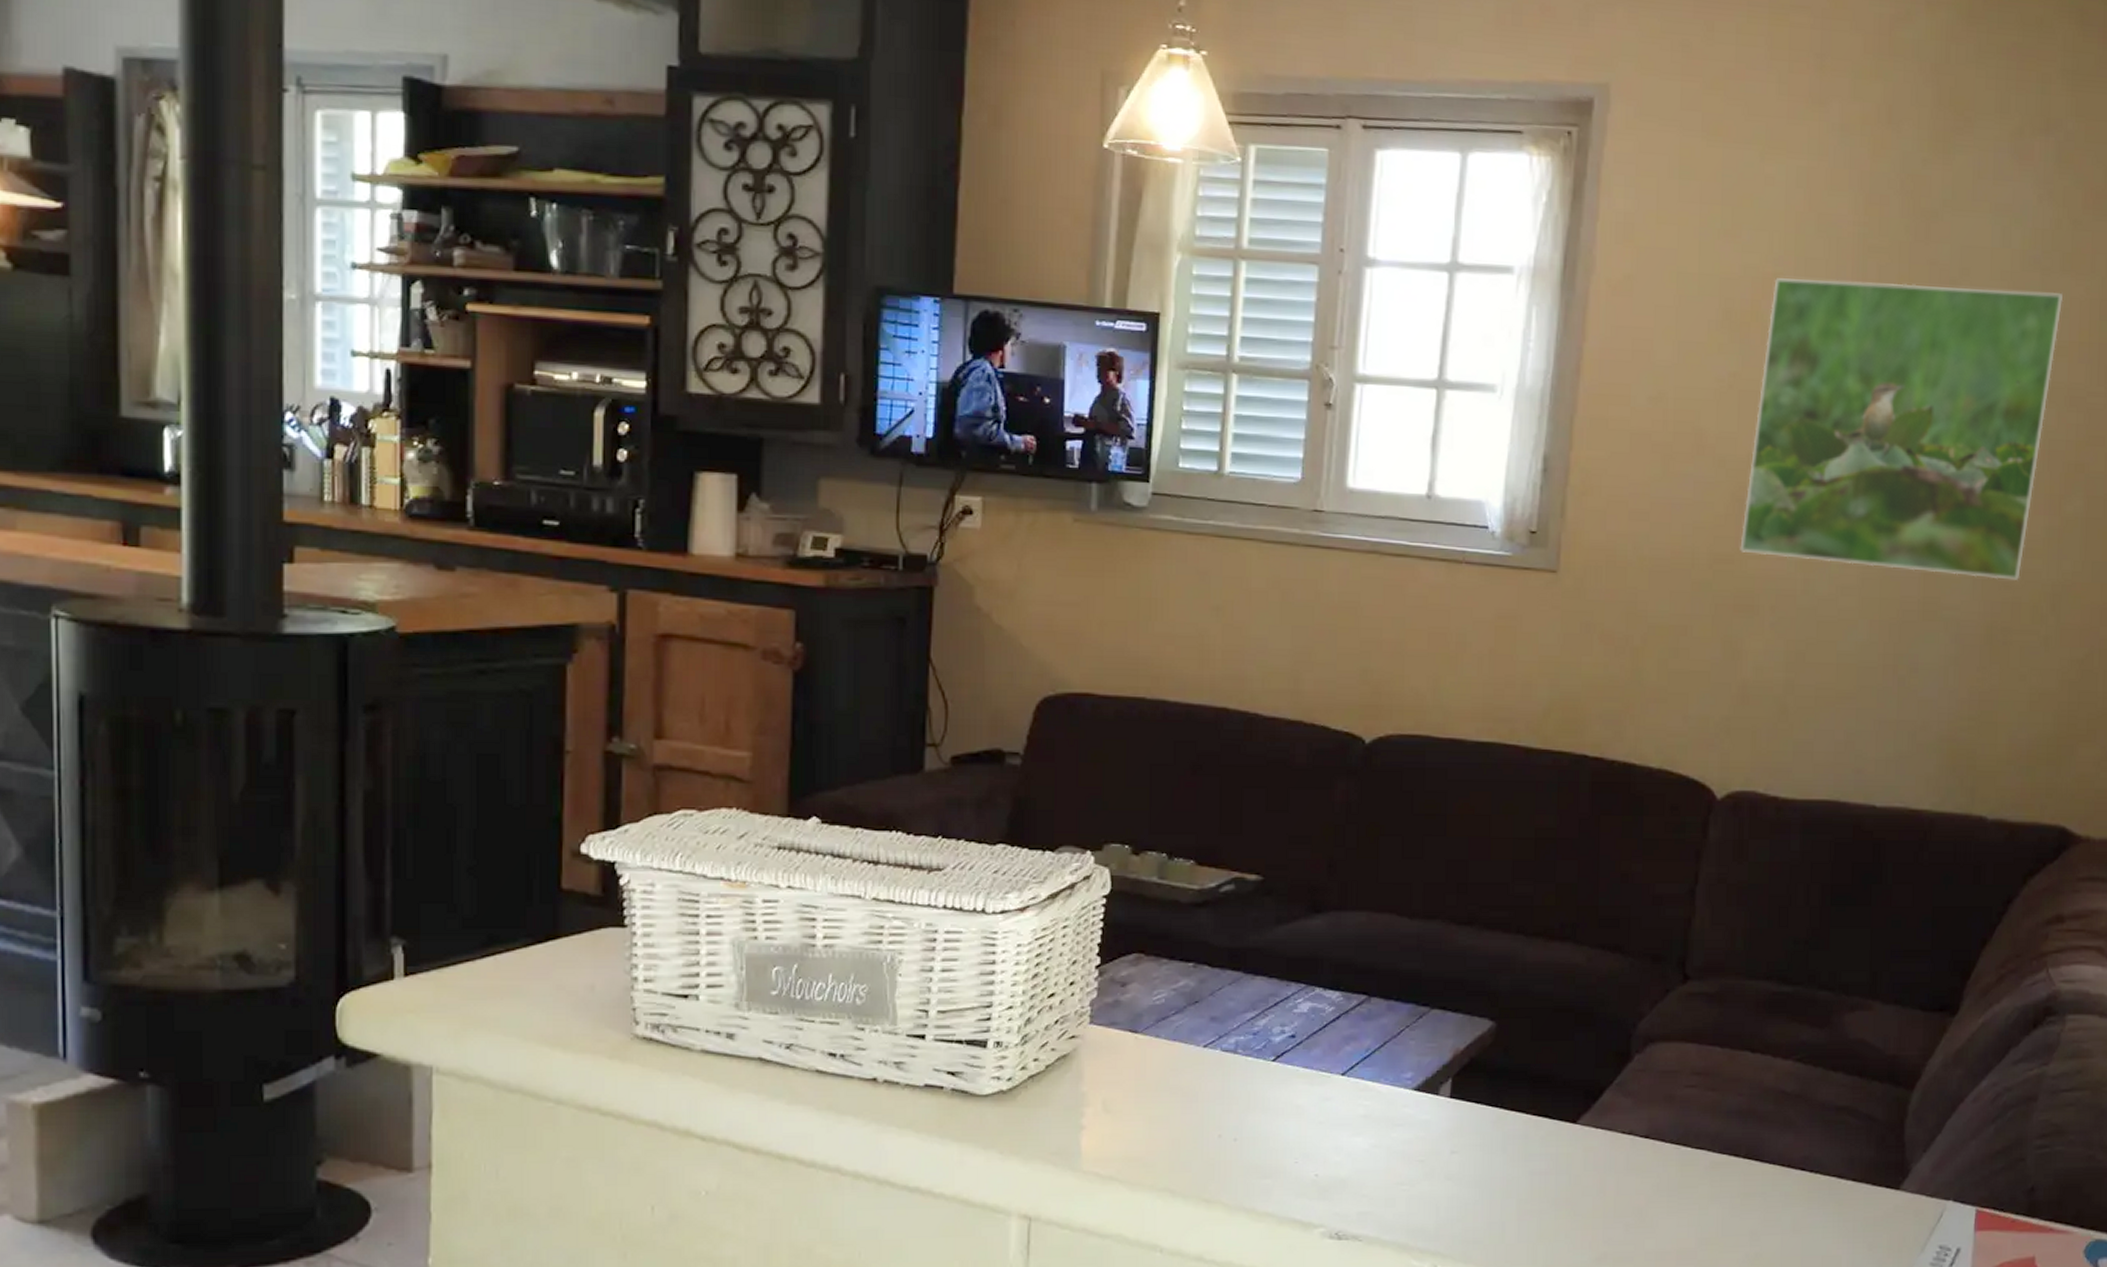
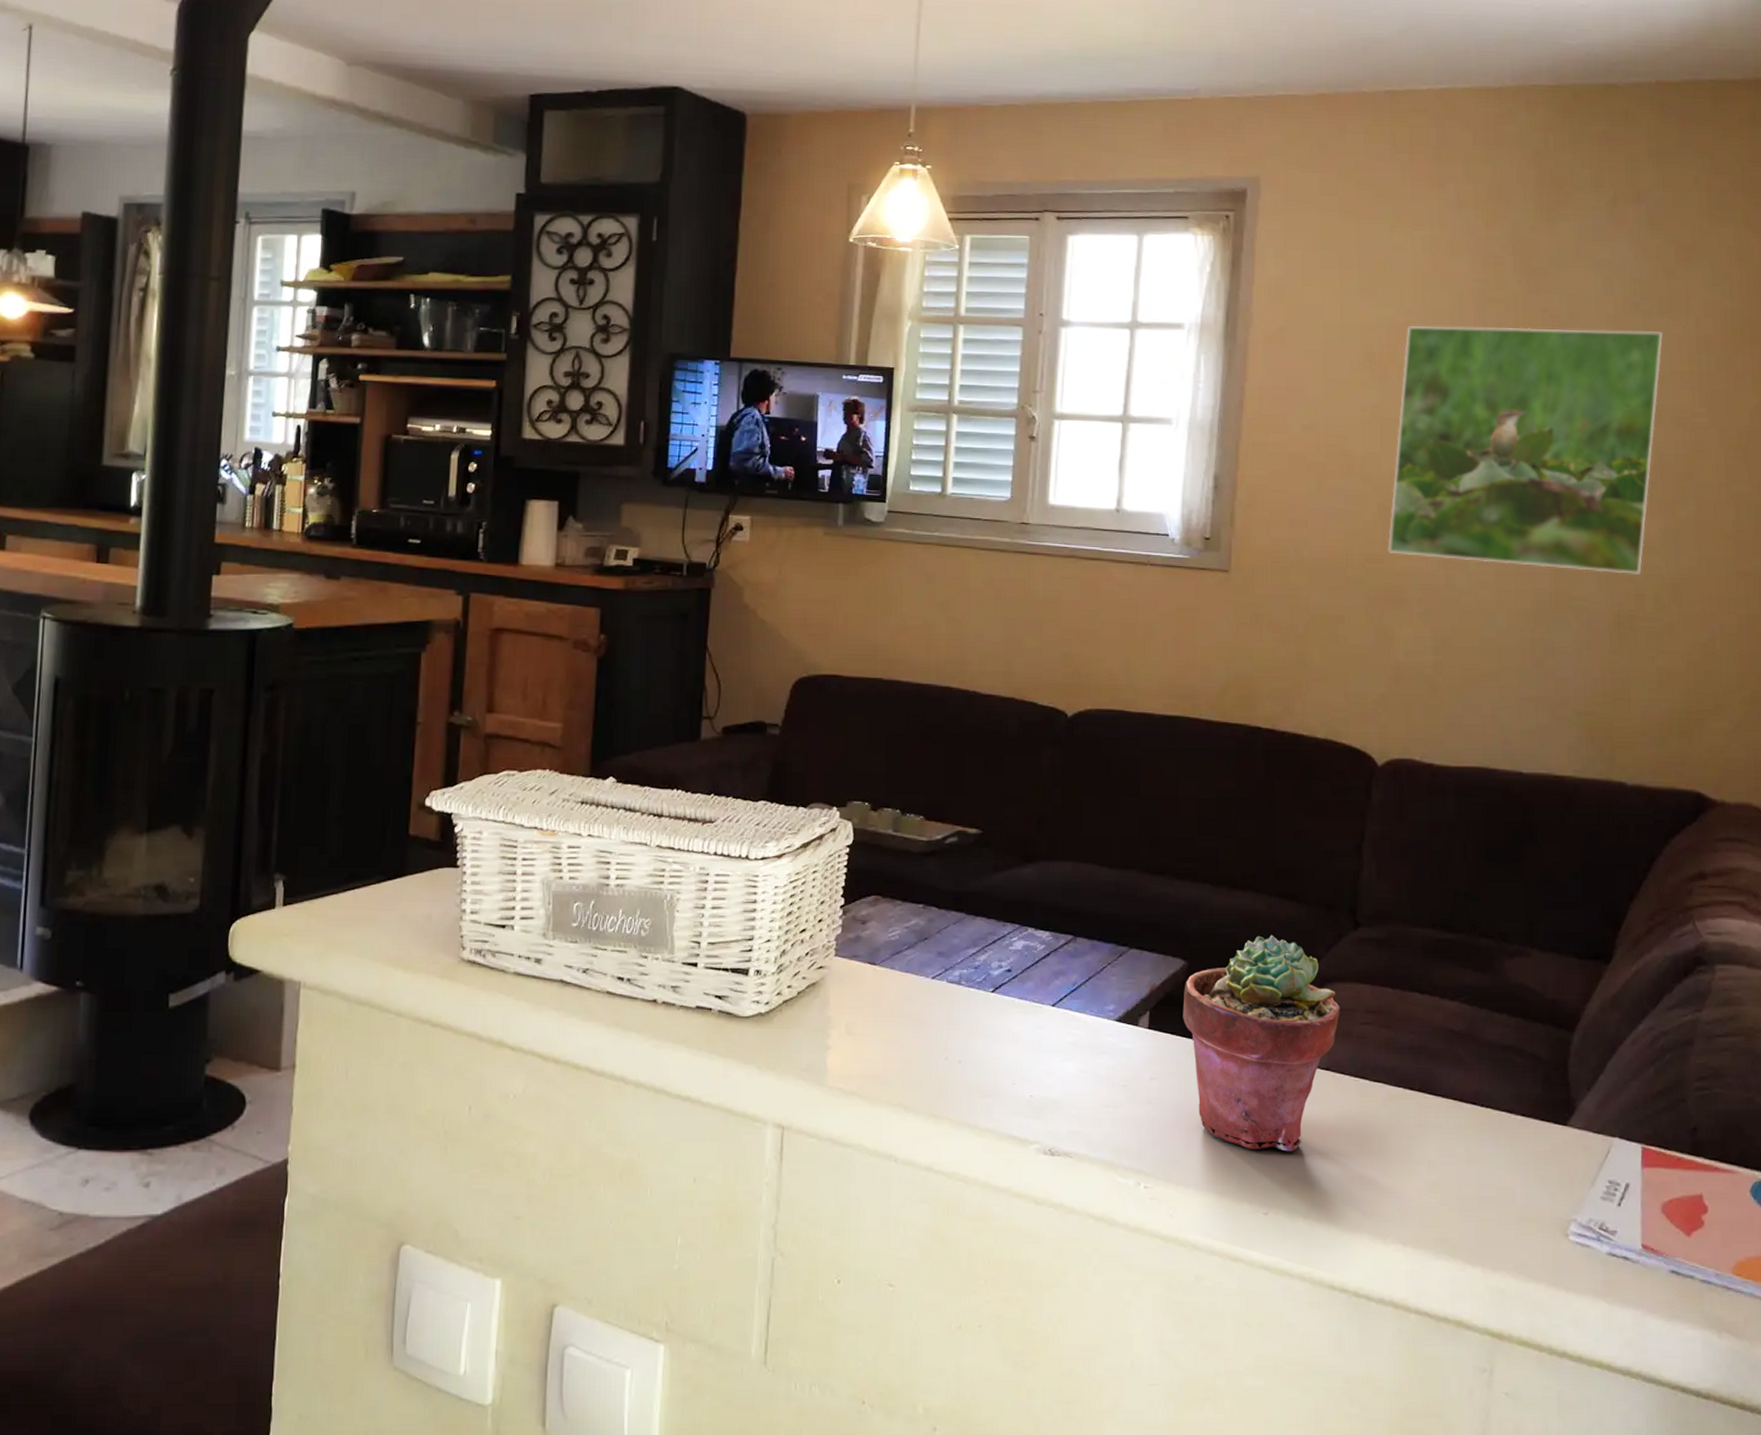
potted succulent: none [1489,991,1663,1227] -> present [1183,935,1340,1152]

